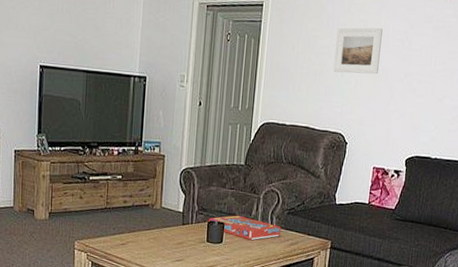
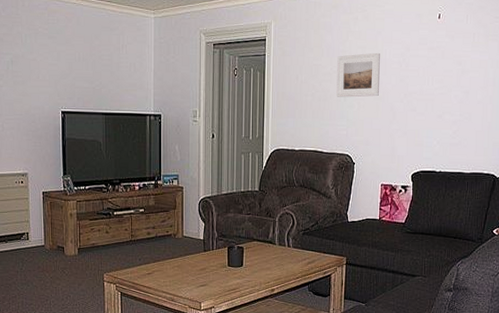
snack box: present [208,215,282,241] -> none [228,239,298,262]

